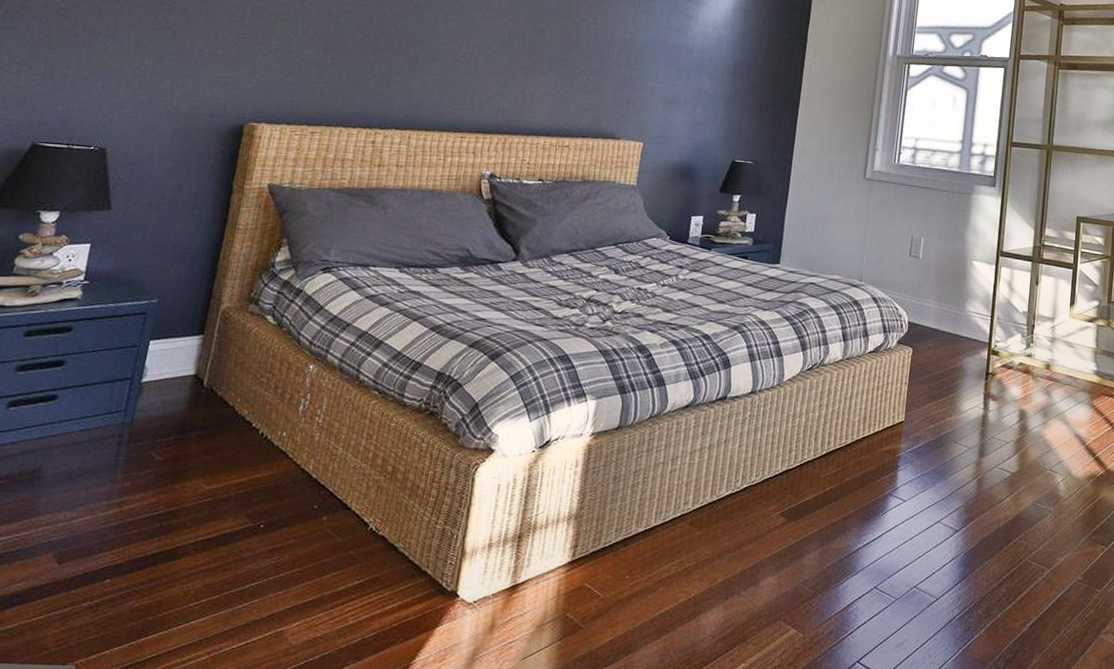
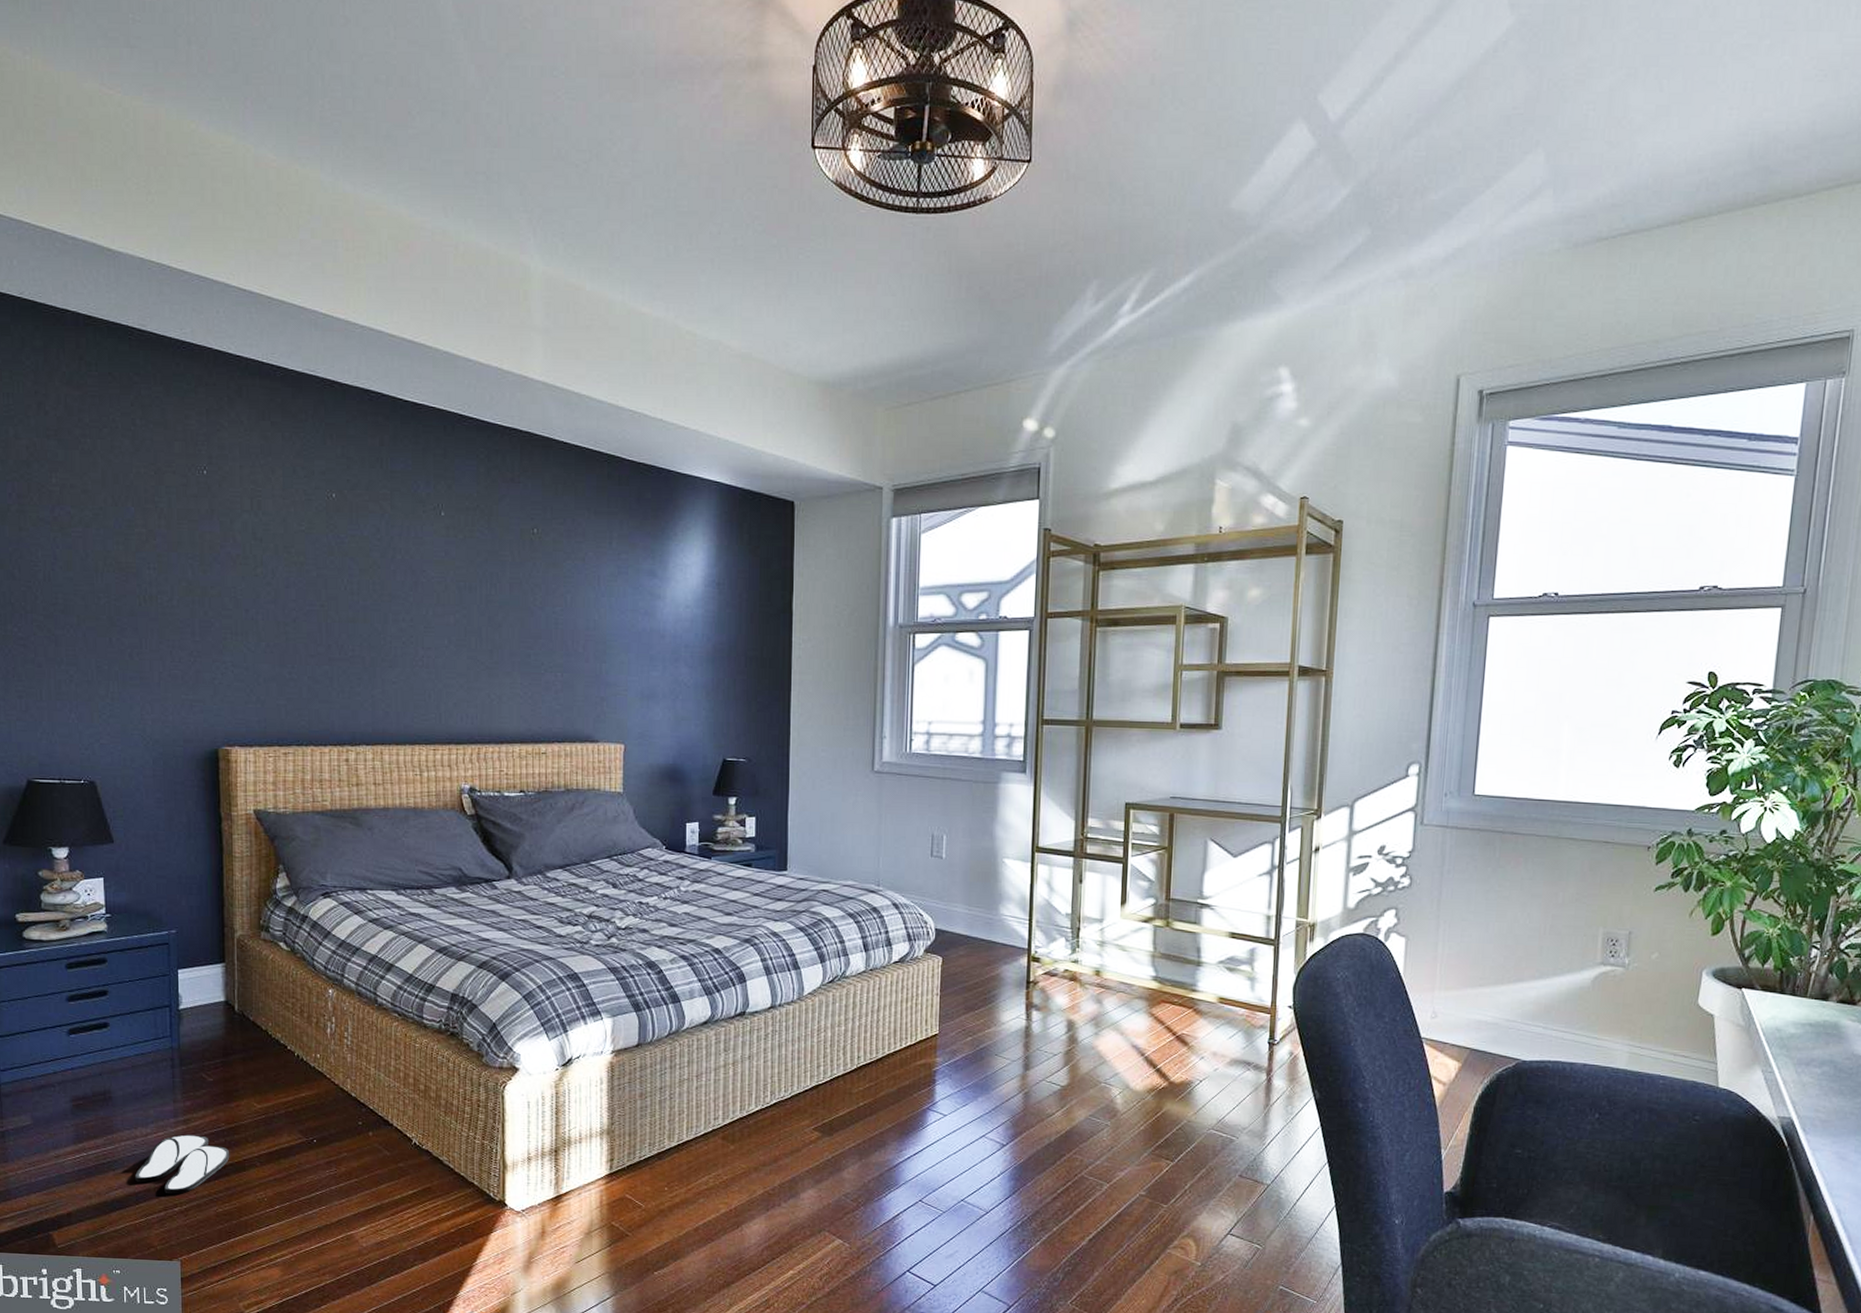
slippers: none [44,520,163,586] -> present [135,1135,230,1194]

